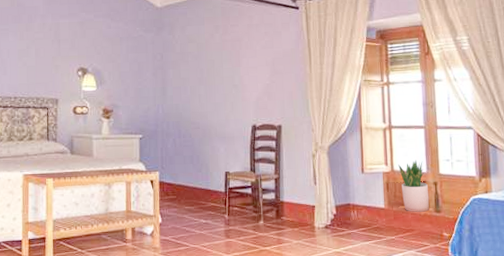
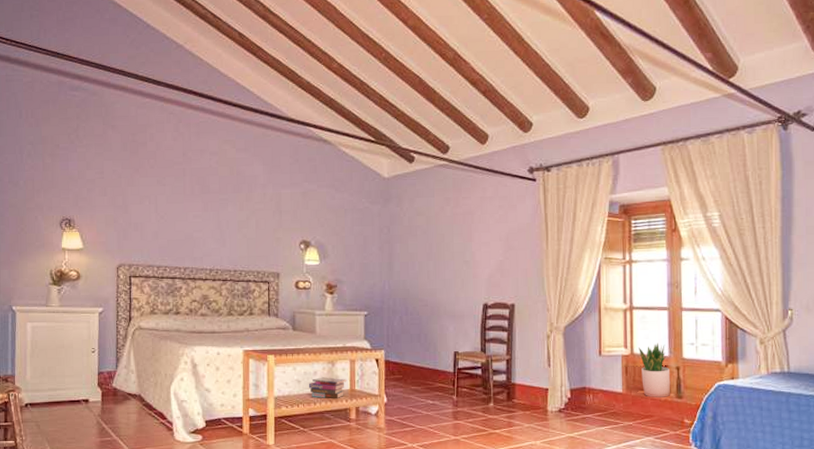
books: none [86,199,123,221] -> present [308,377,347,399]

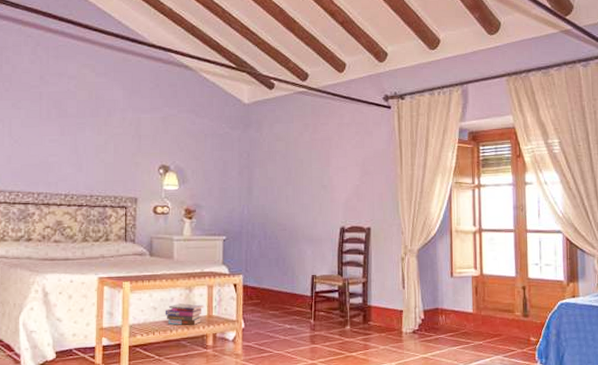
planter: present [639,342,671,398] -> none [488,263,518,317]

